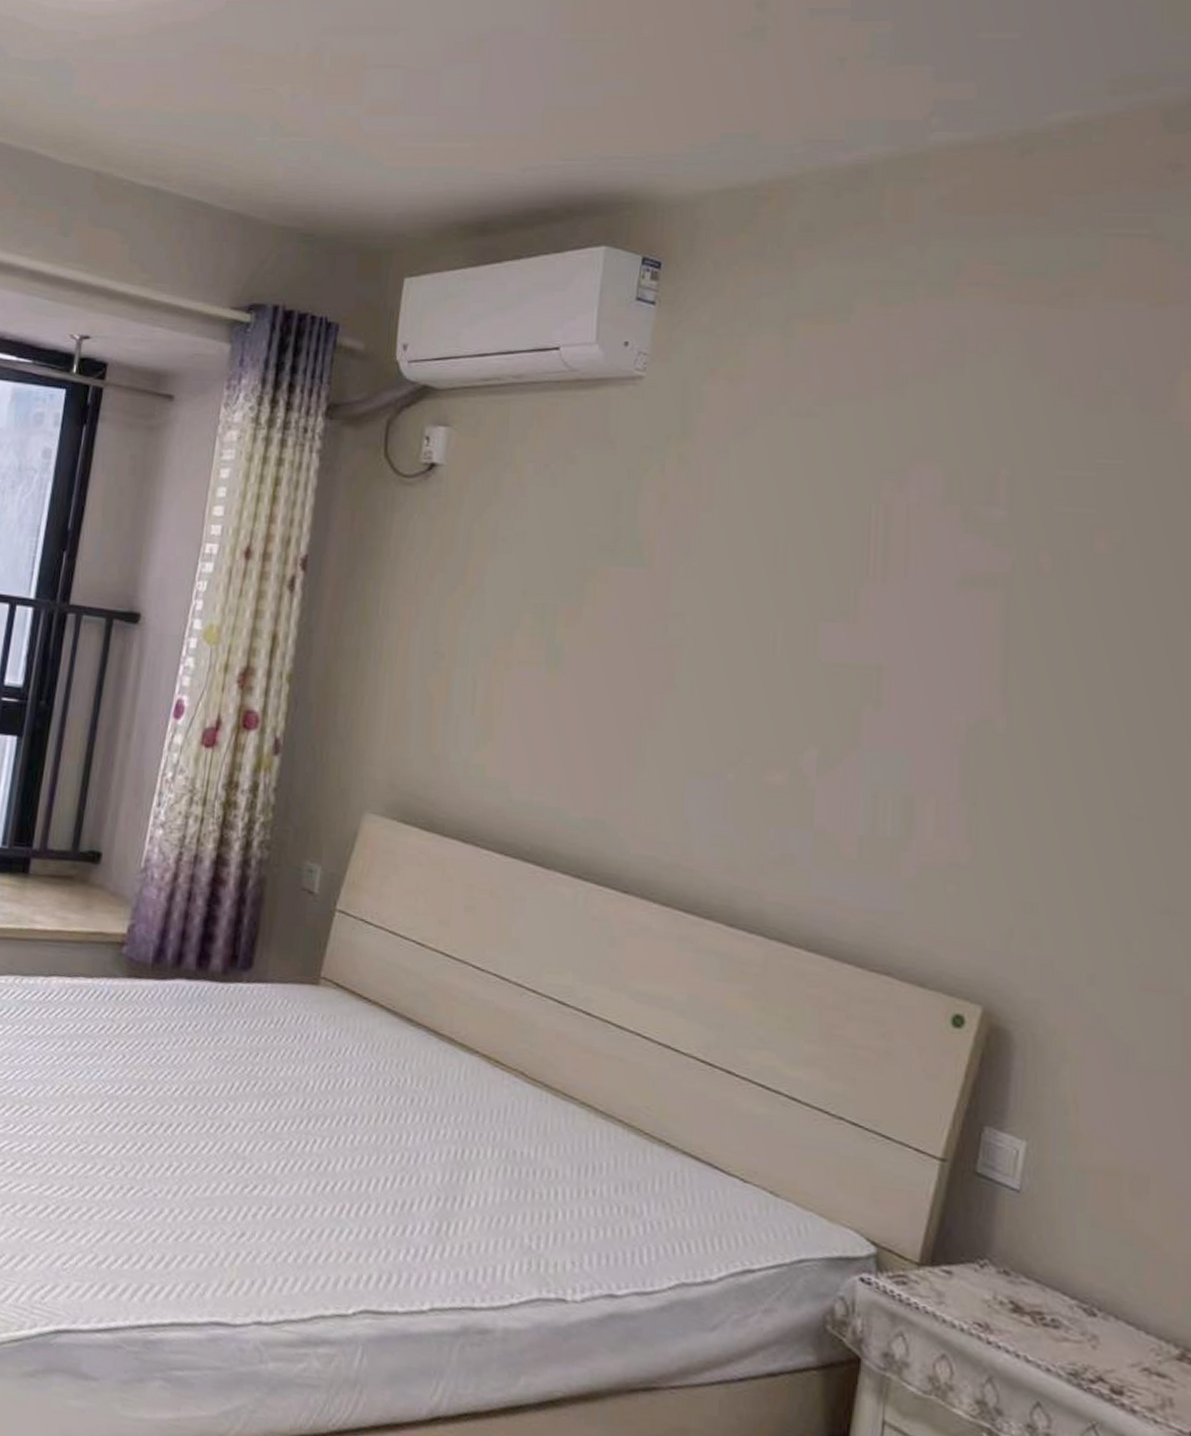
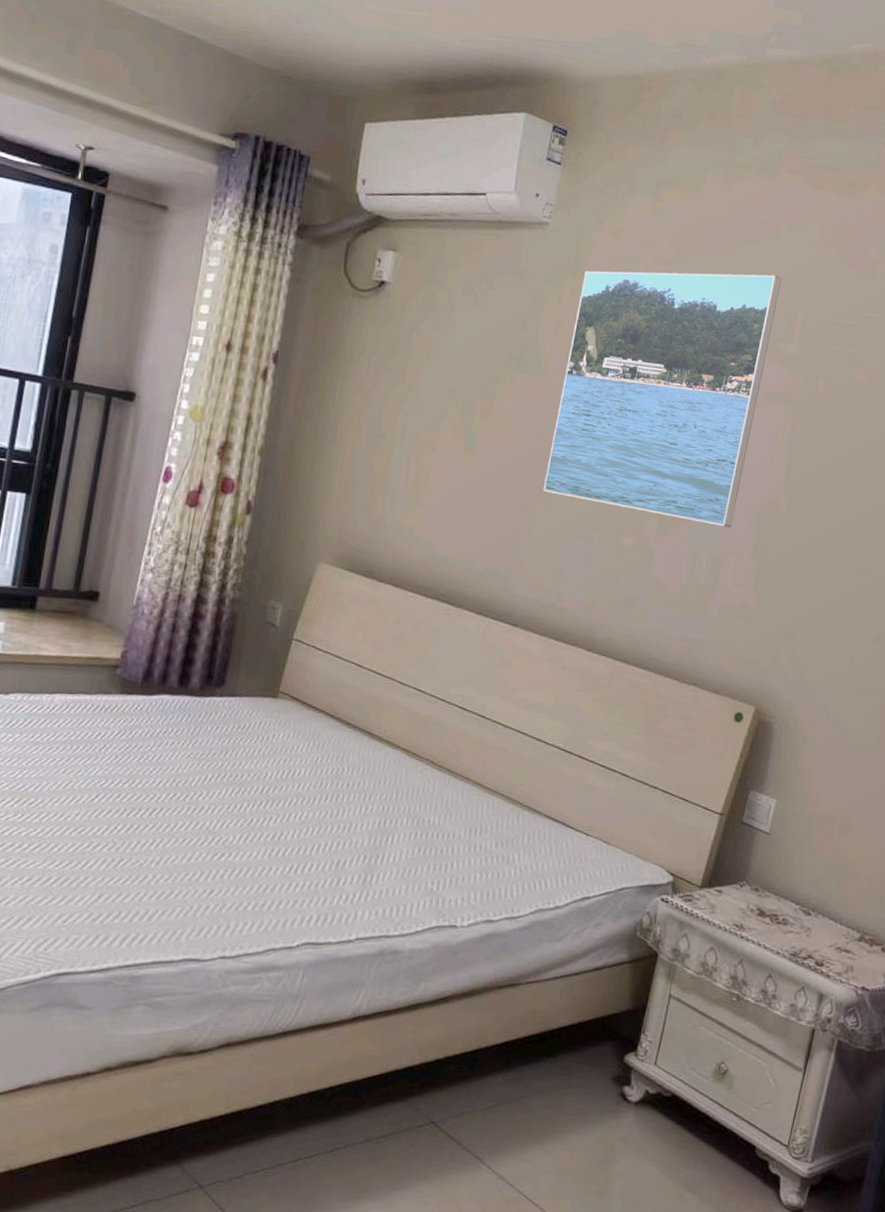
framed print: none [654,418,974,757] -> present [542,271,782,528]

